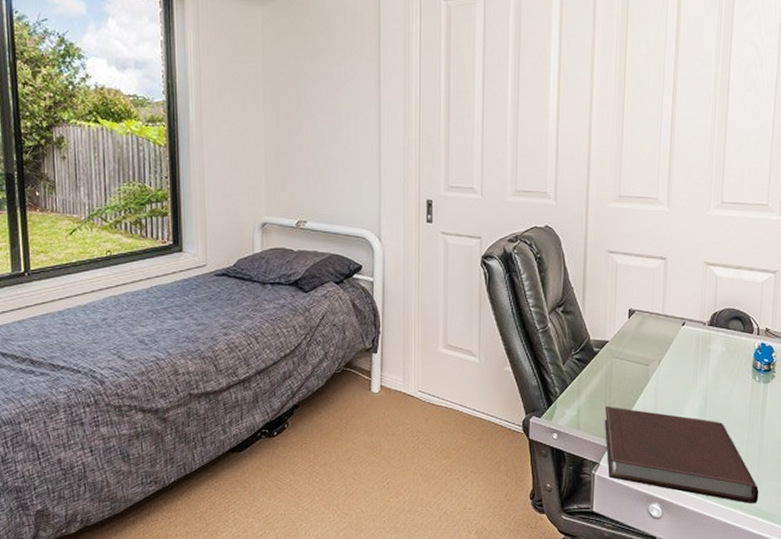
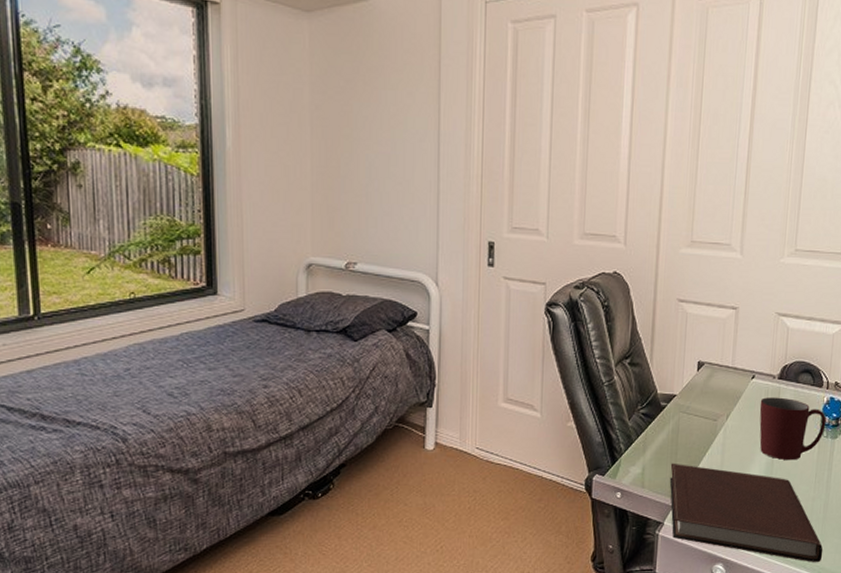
mug: none [691,343,758,404] -> present [759,397,826,461]

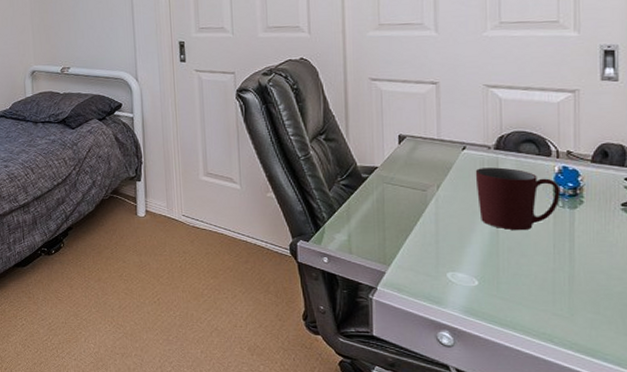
notebook: present [669,463,823,563] -> none [378,231,574,338]

